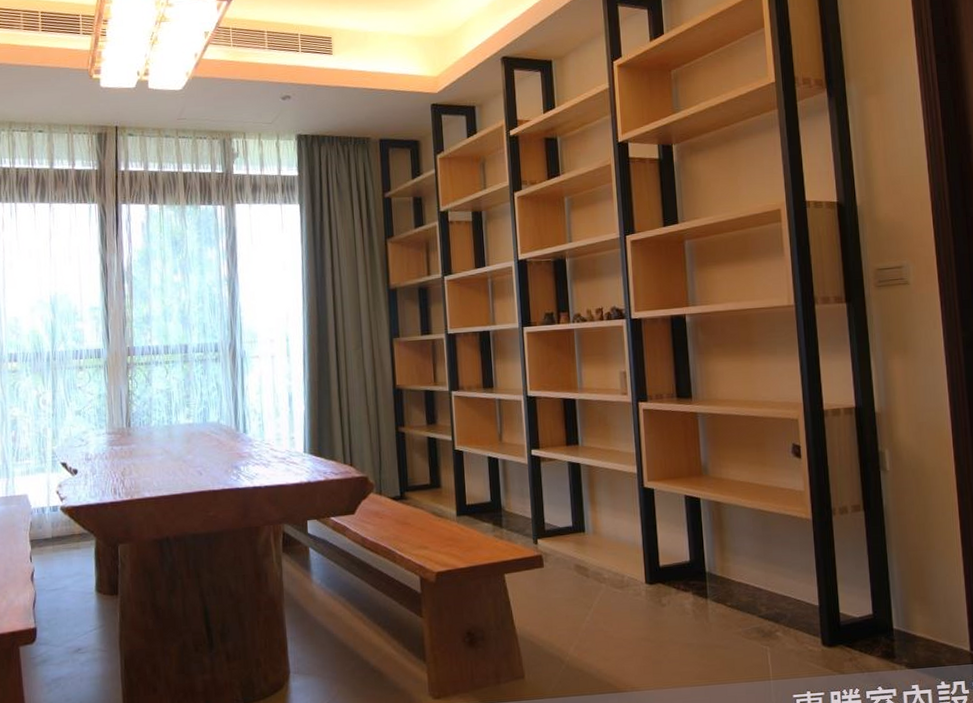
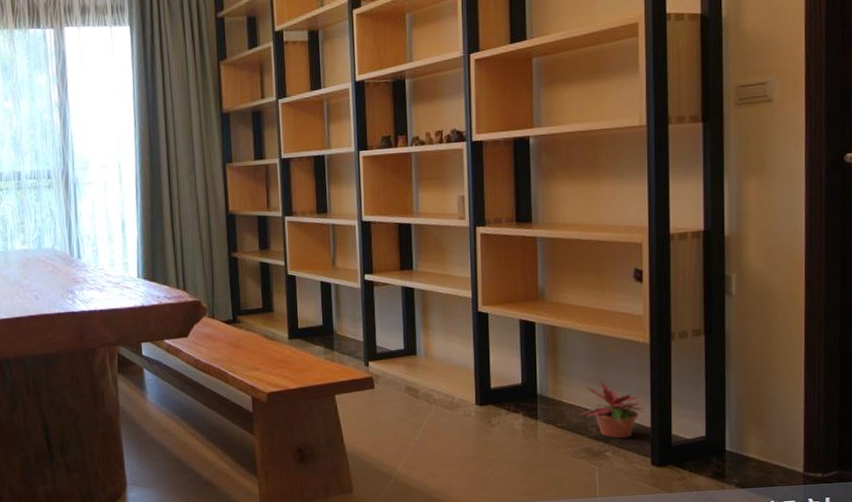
potted plant: none [748,557,815,618] -> present [579,380,648,439]

